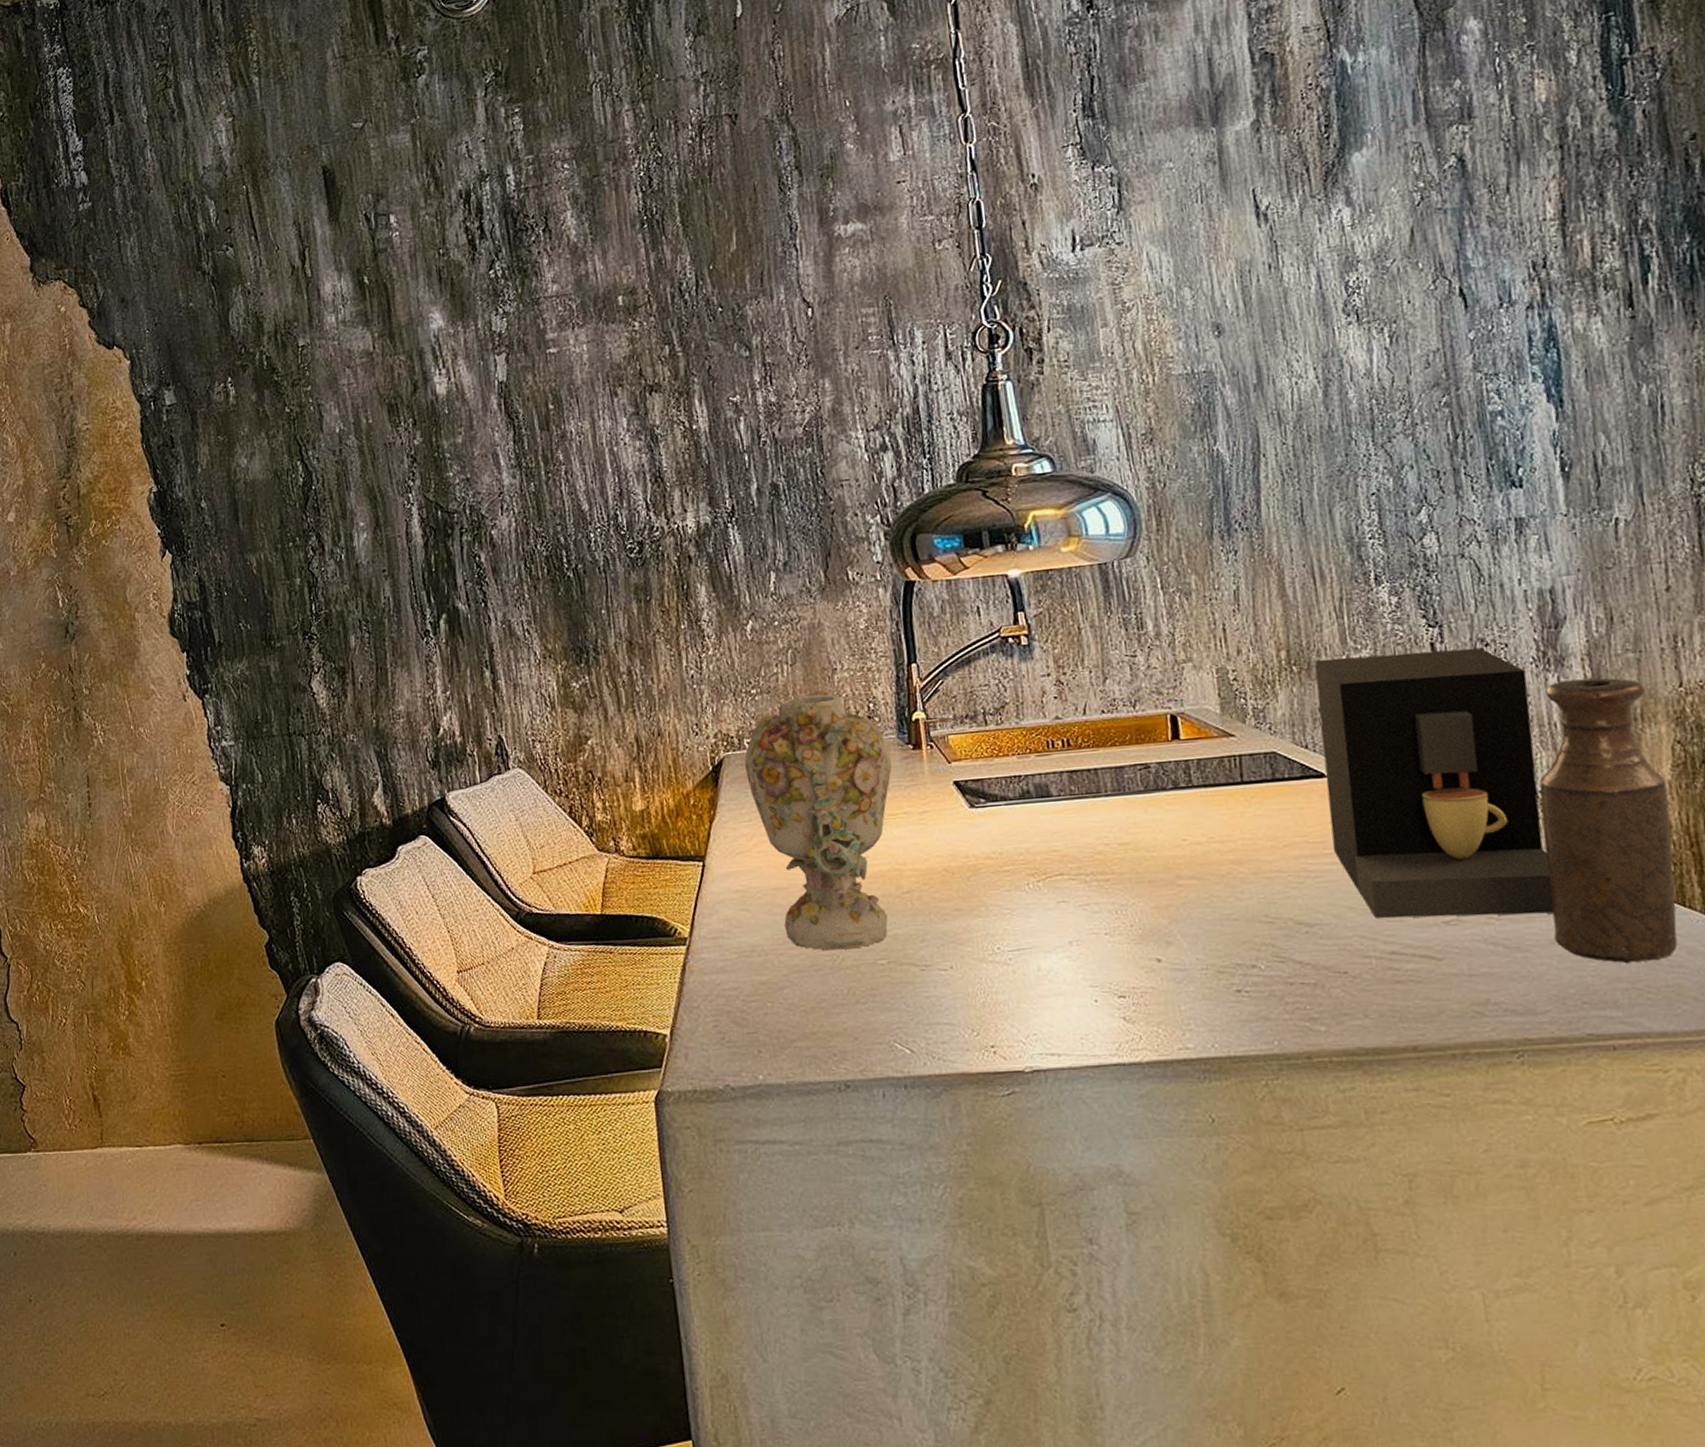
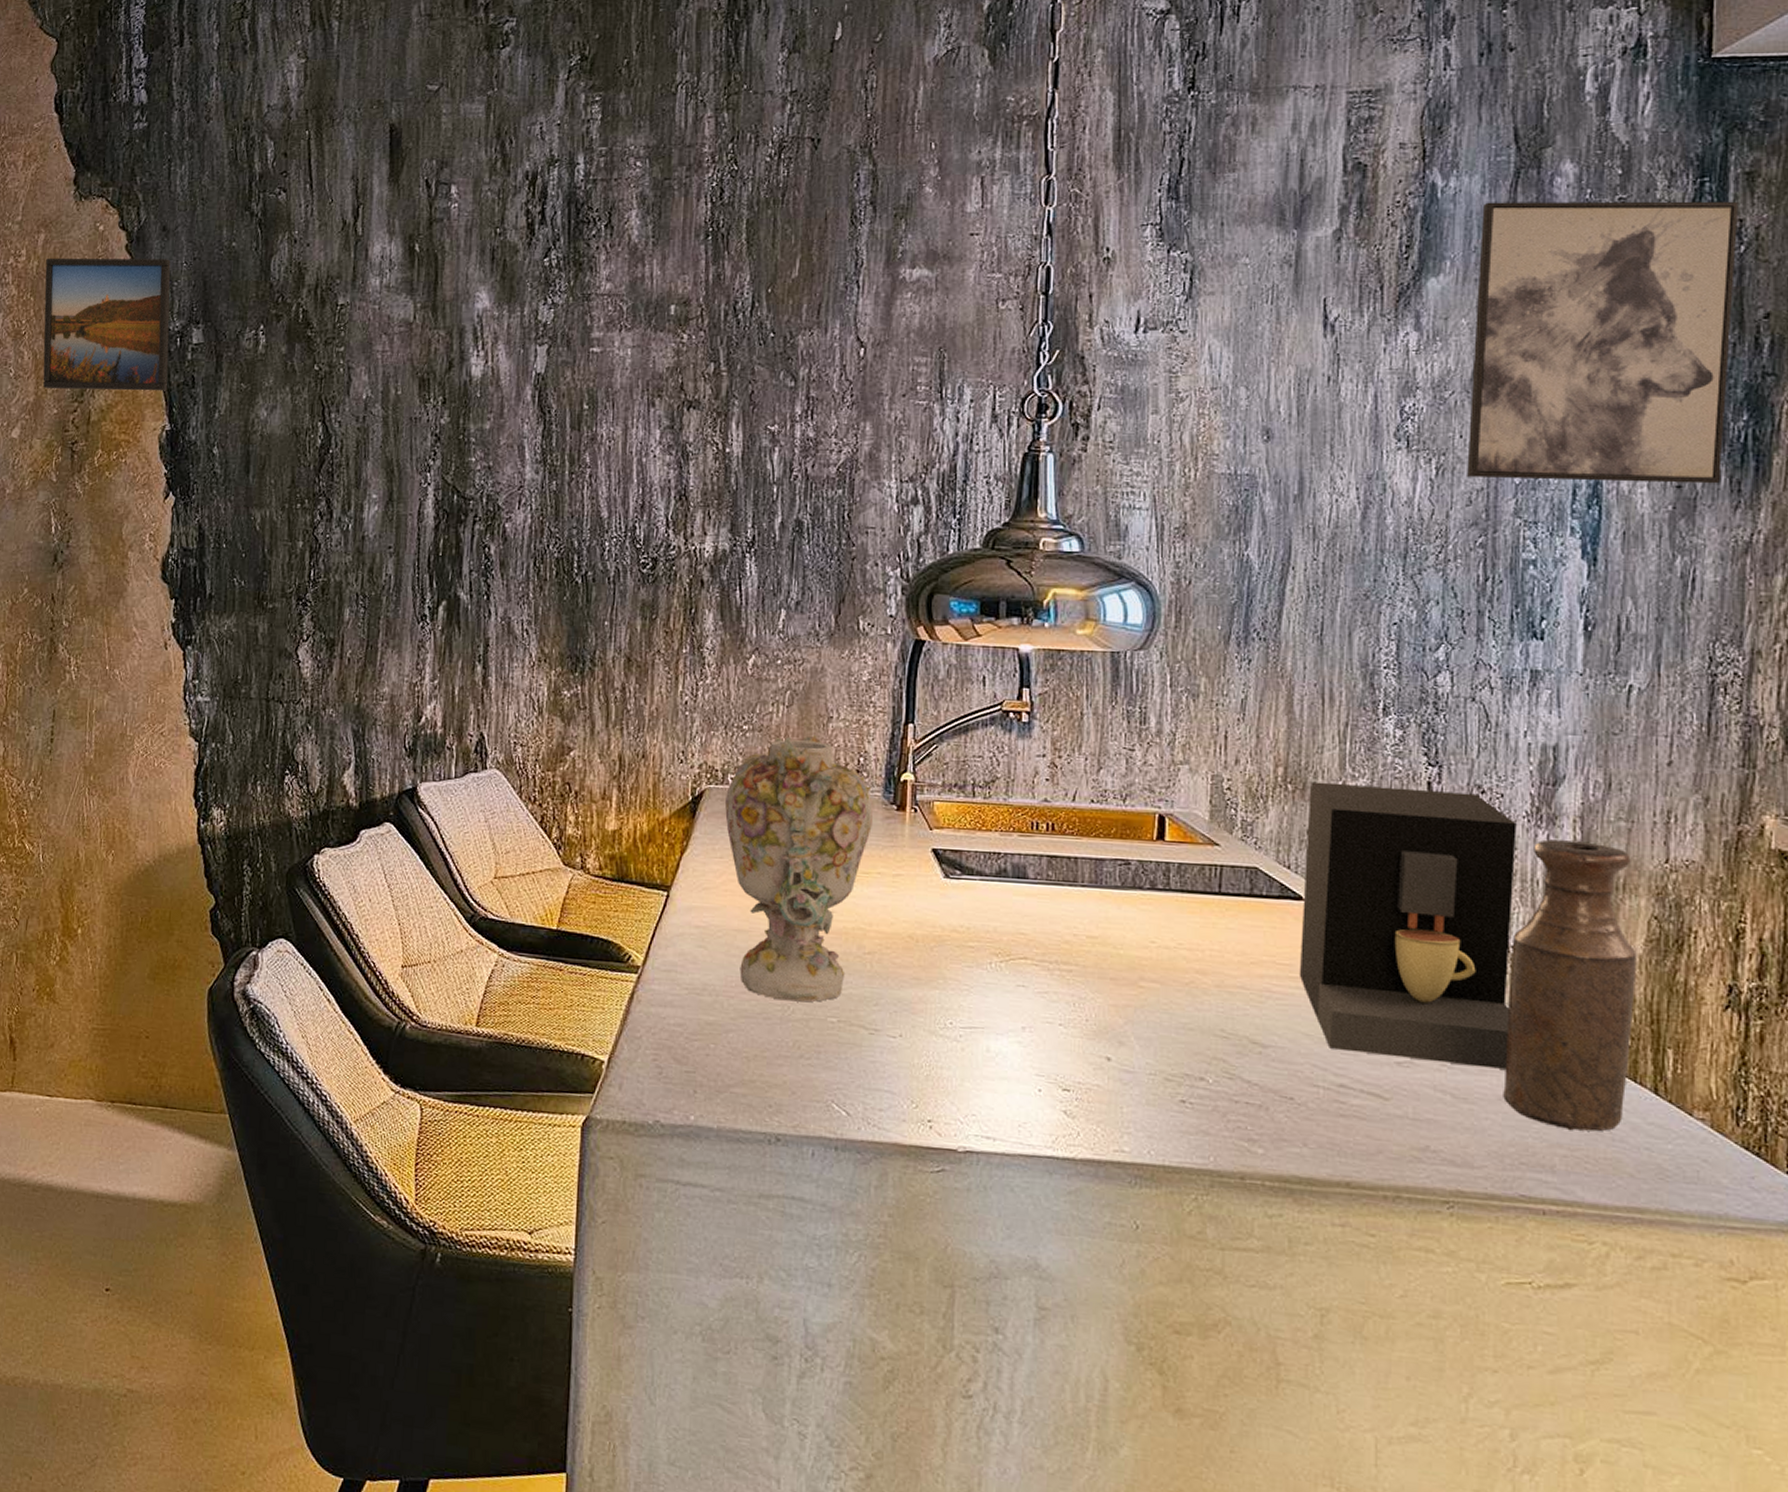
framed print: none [15,328,149,471] -> present [43,259,171,391]
wall art: none [1393,30,1673,340] -> present [1467,201,1739,484]

